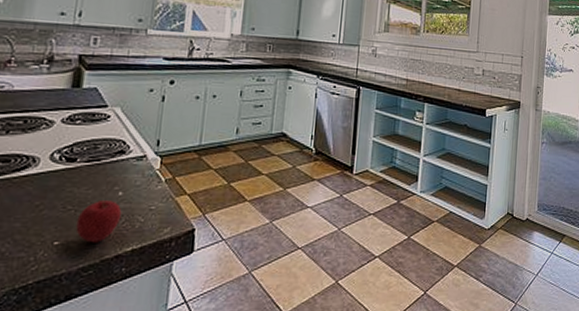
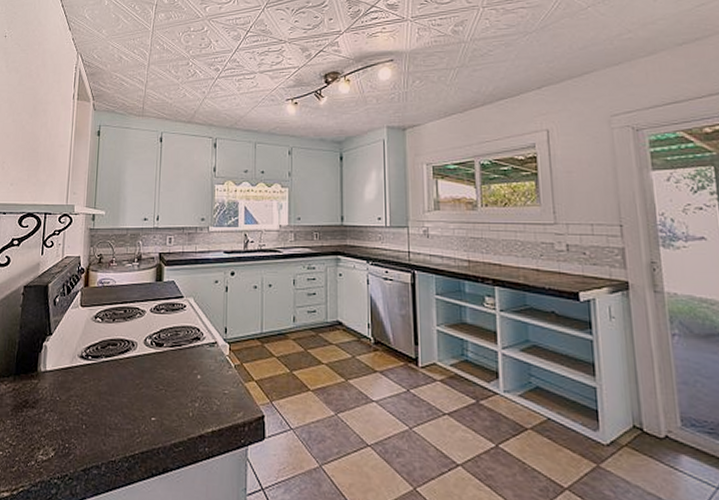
apple: present [76,200,122,243] -> none [167,382,202,422]

